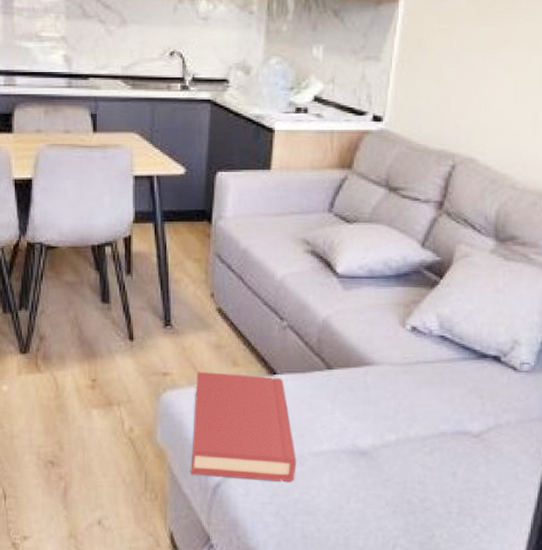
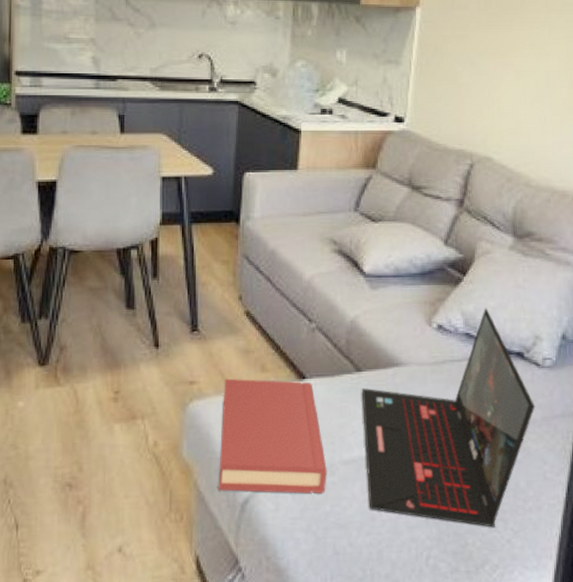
laptop: none [332,311,510,522] -> present [361,308,535,527]

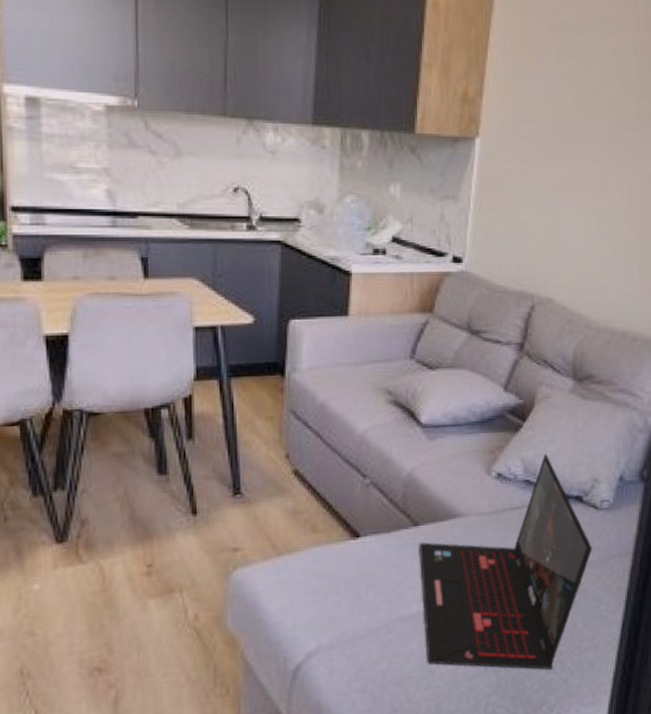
hardback book: present [218,378,327,494] -> none [267,540,384,660]

